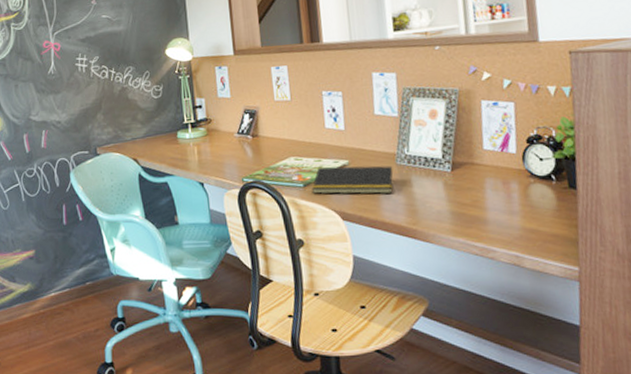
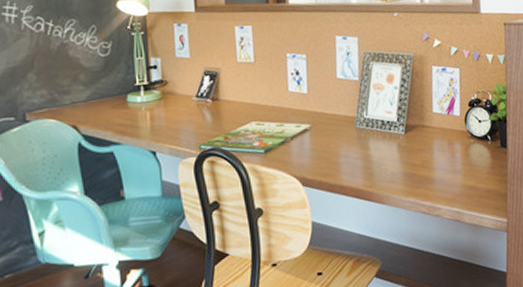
notepad: present [311,165,393,194] -> none [272,129,353,160]

